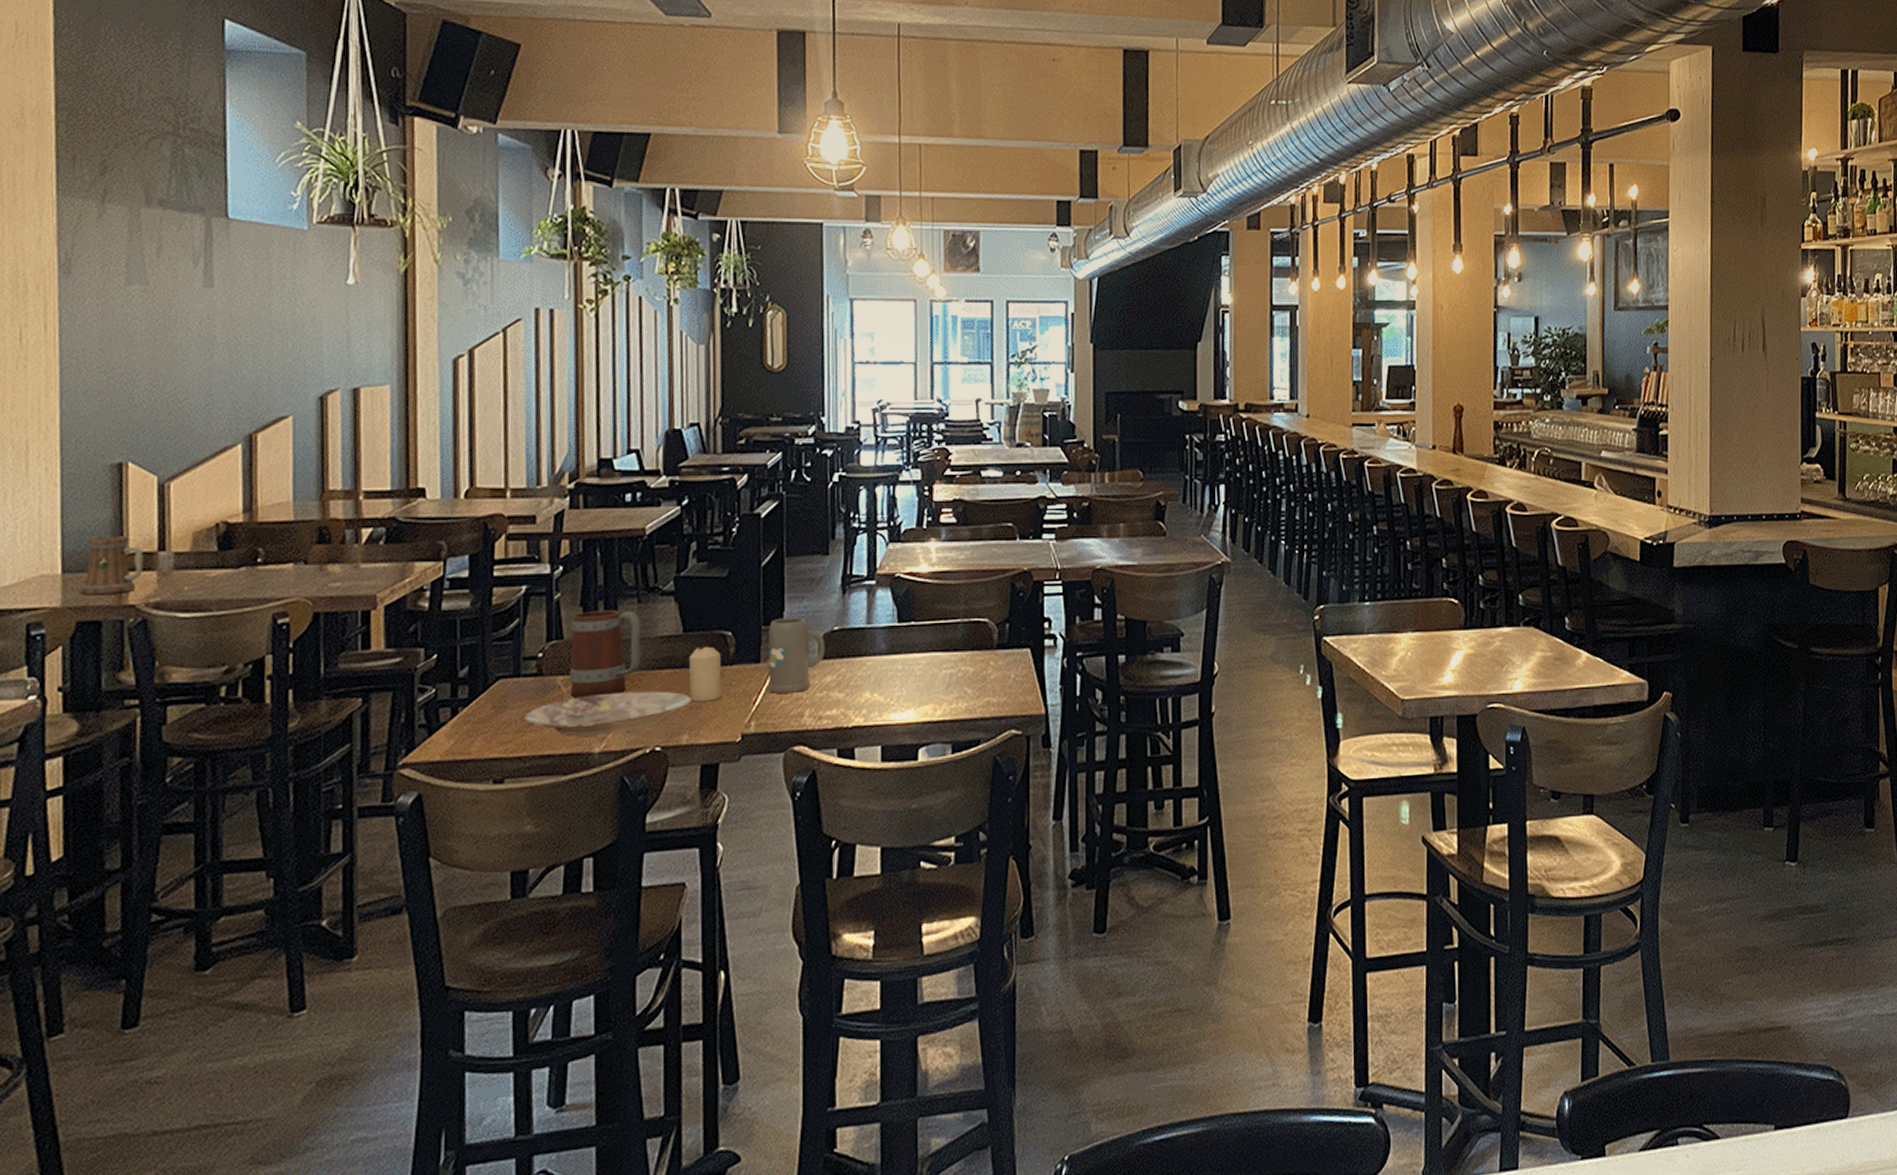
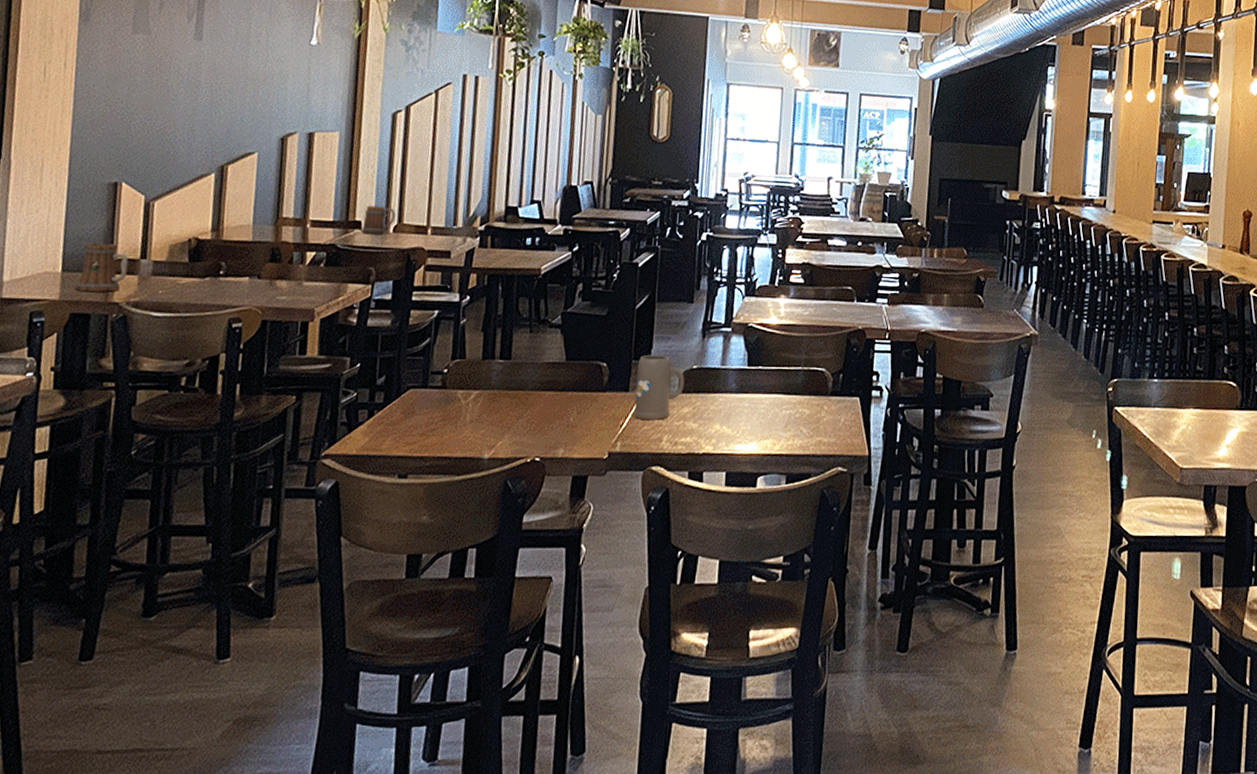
beer mug: none [427,469,467,503] -> present [362,205,396,236]
plate: present [522,691,692,736] -> none [427,407,569,444]
beer mug: present [569,609,642,698] -> none [468,336,532,411]
candle: present [688,646,722,702] -> none [567,374,596,422]

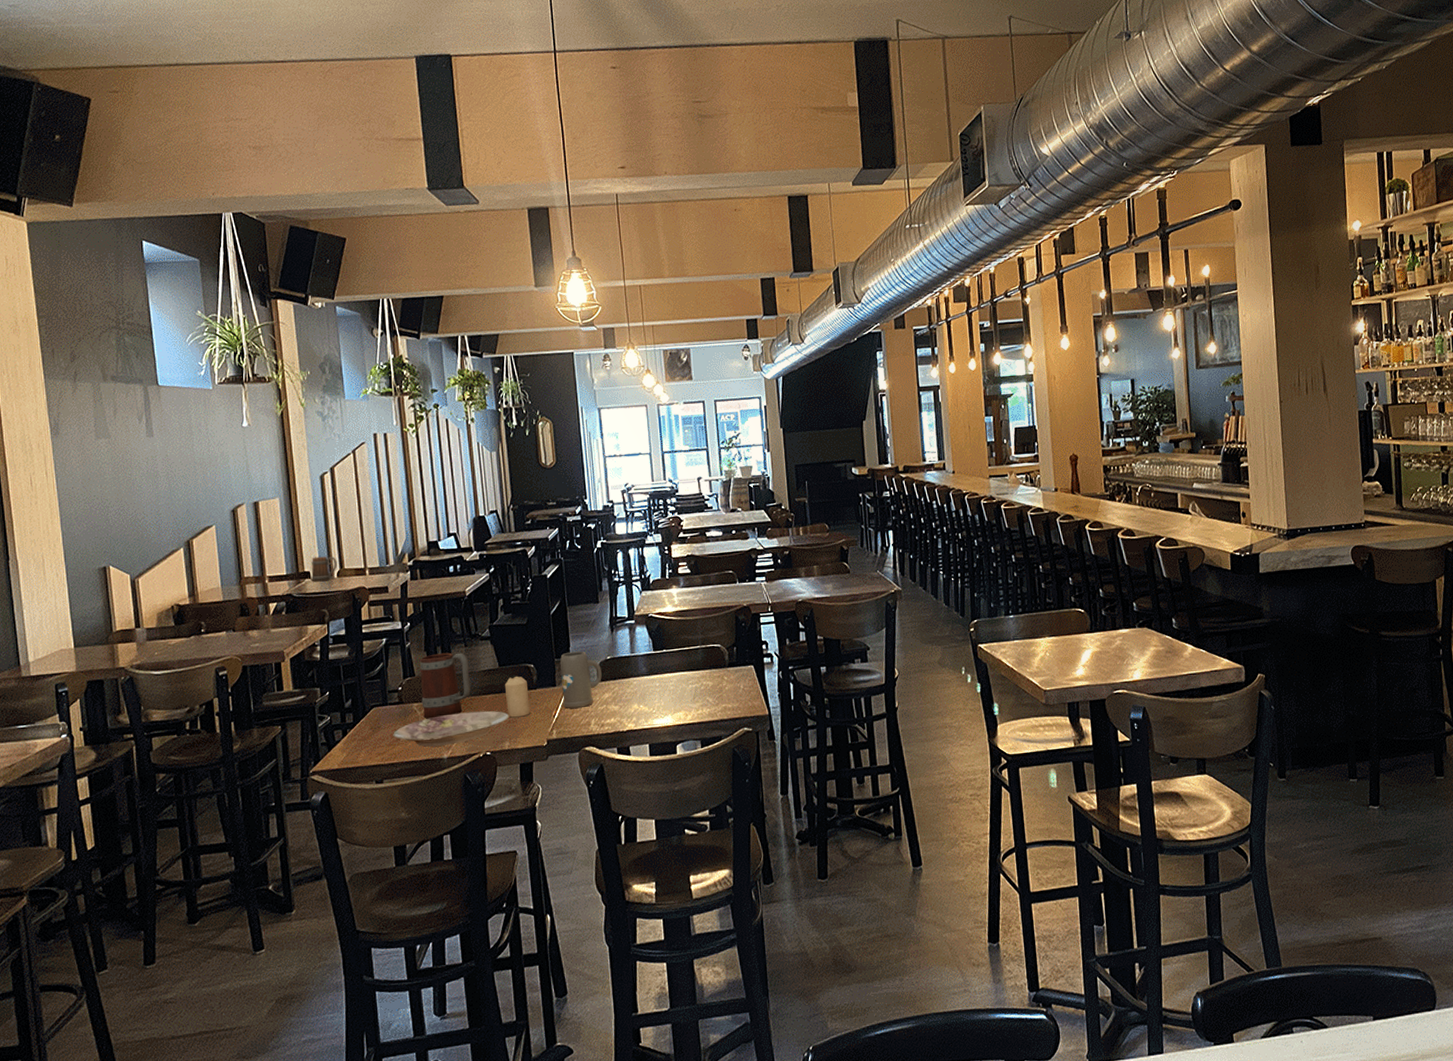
beer mug: present [75,243,129,293] -> none [87,619,127,662]
plate: none [427,407,569,444] -> present [392,710,510,747]
beer mug: none [468,336,532,411] -> present [419,652,471,719]
candle: none [567,374,596,422] -> present [504,676,530,718]

